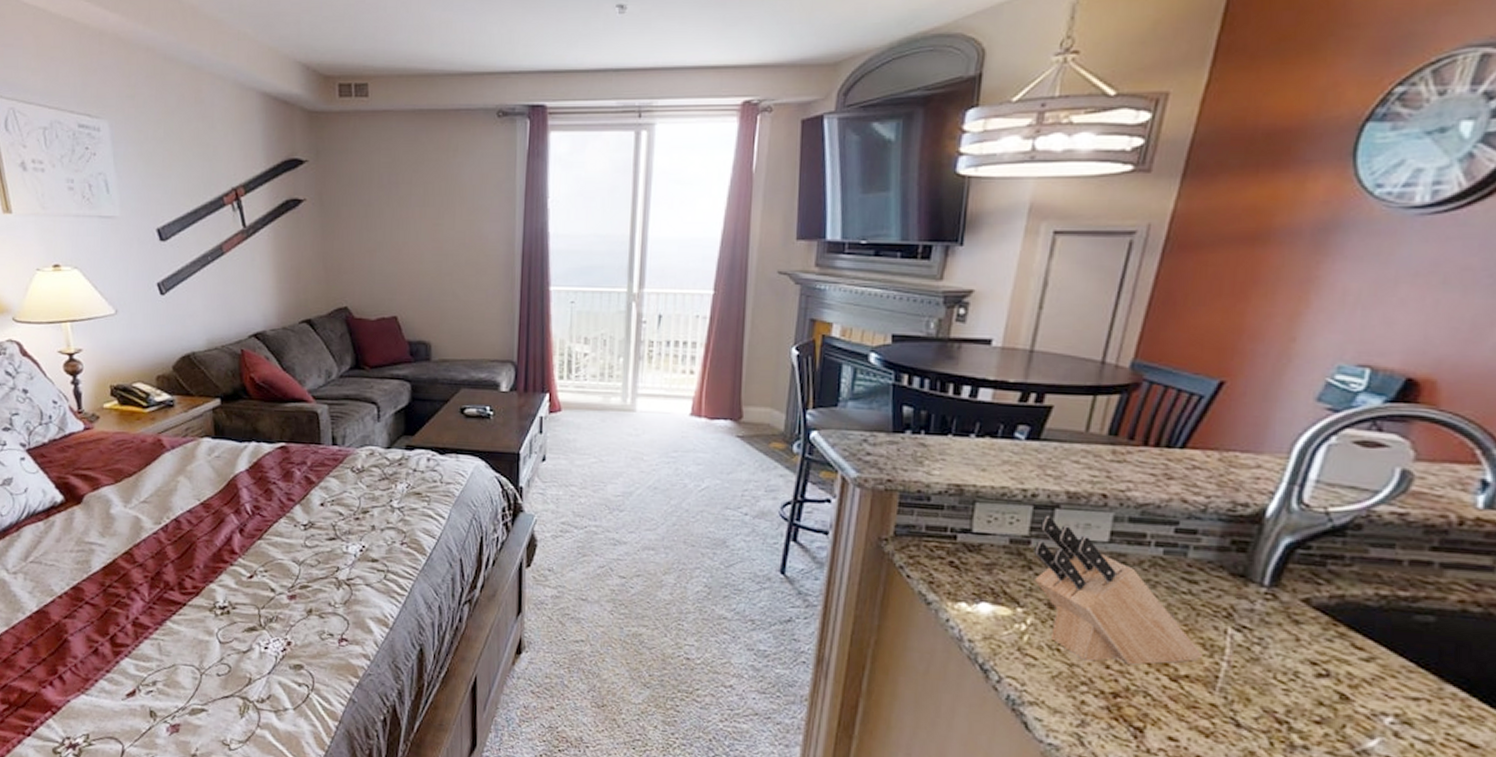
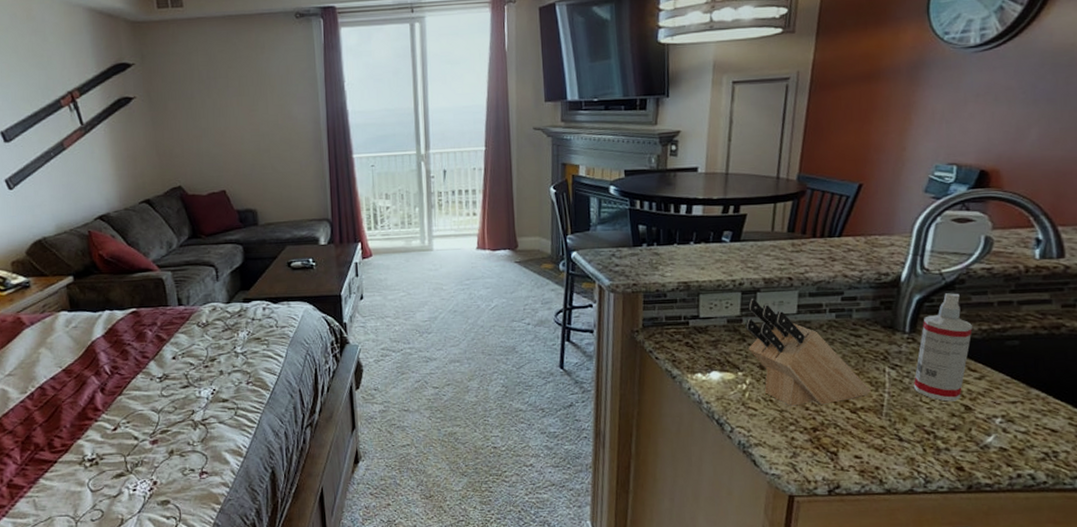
spray bottle: none [1265,540,1367,686] -> present [913,293,973,402]

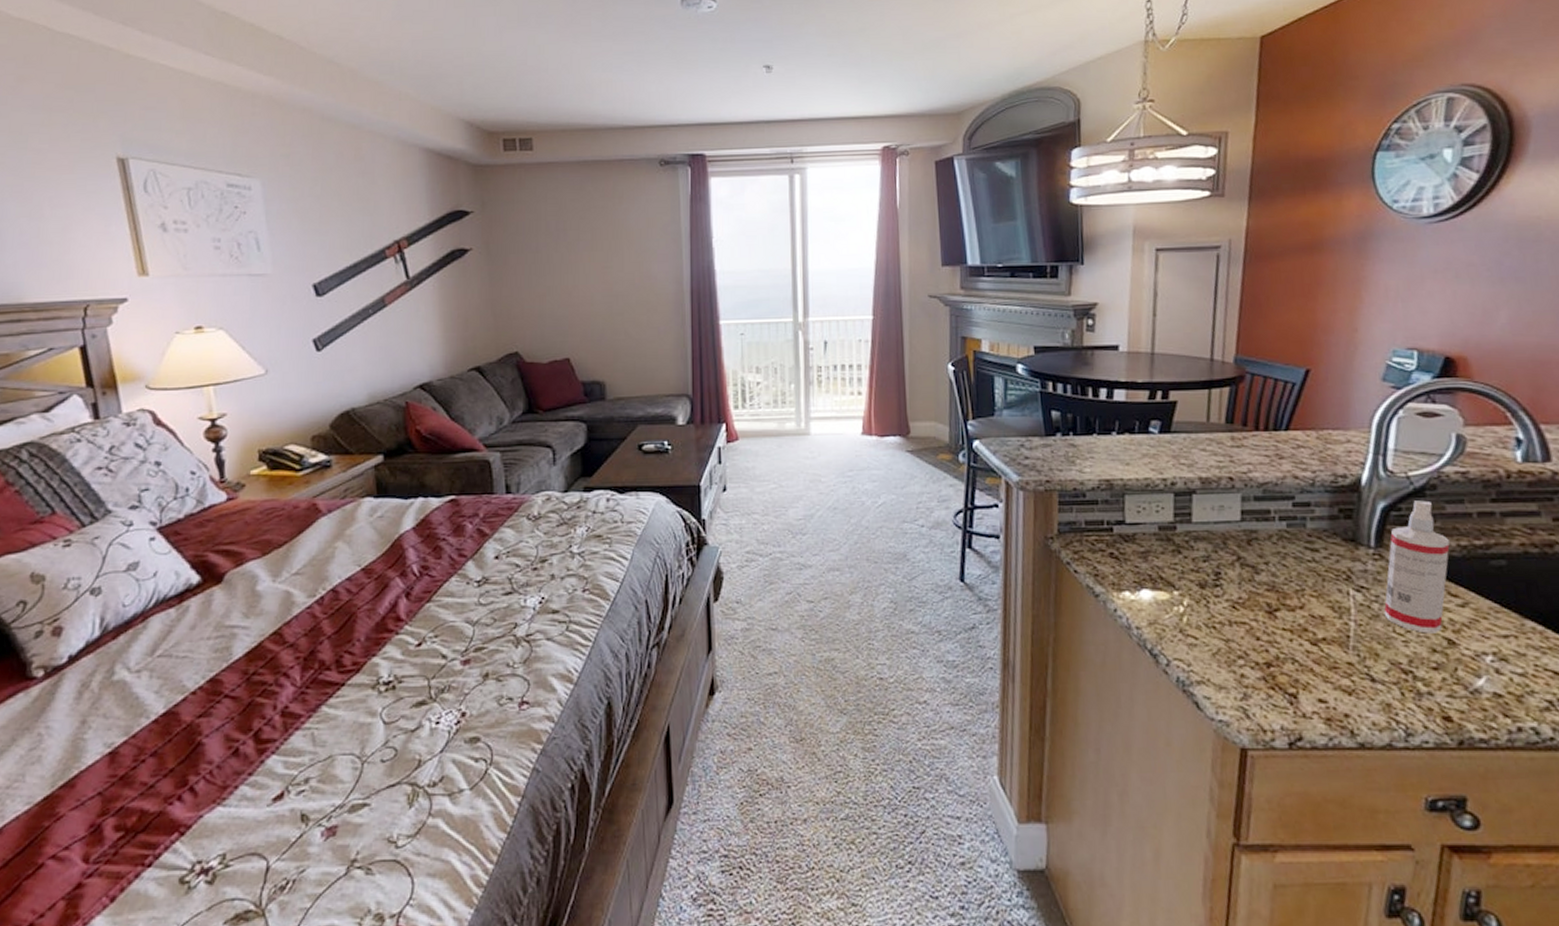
knife block: present [746,298,871,406] -> none [1180,501,1334,635]

